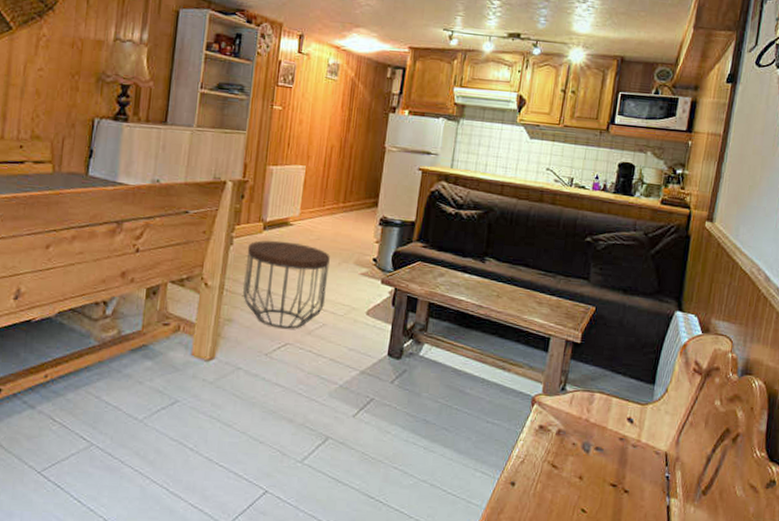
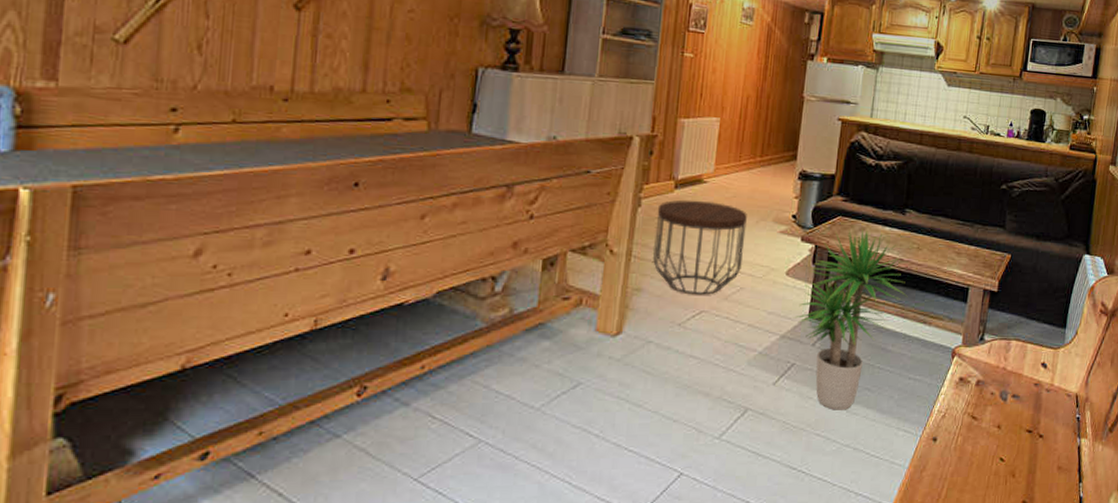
potted plant: none [373,274,487,447] -> present [794,229,908,410]

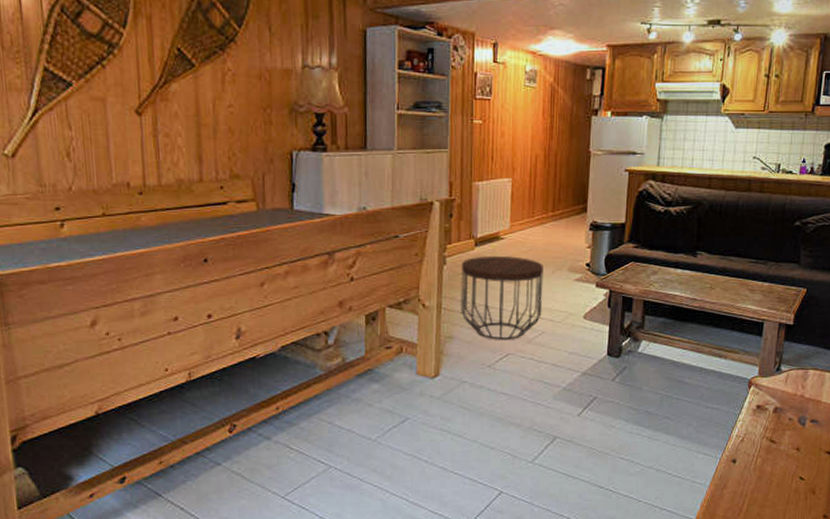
potted plant: present [794,229,908,410] -> none [593,273,703,437]

